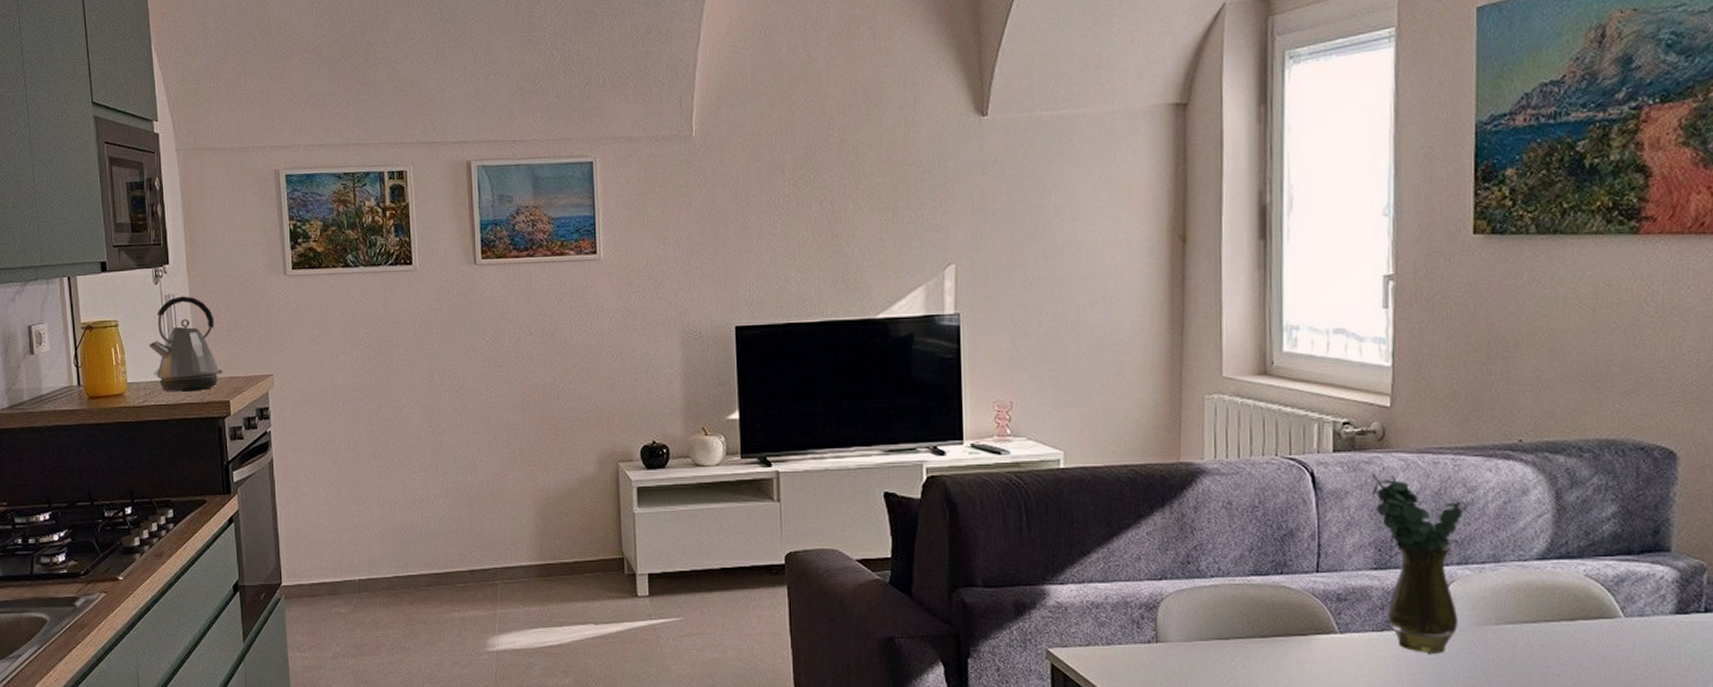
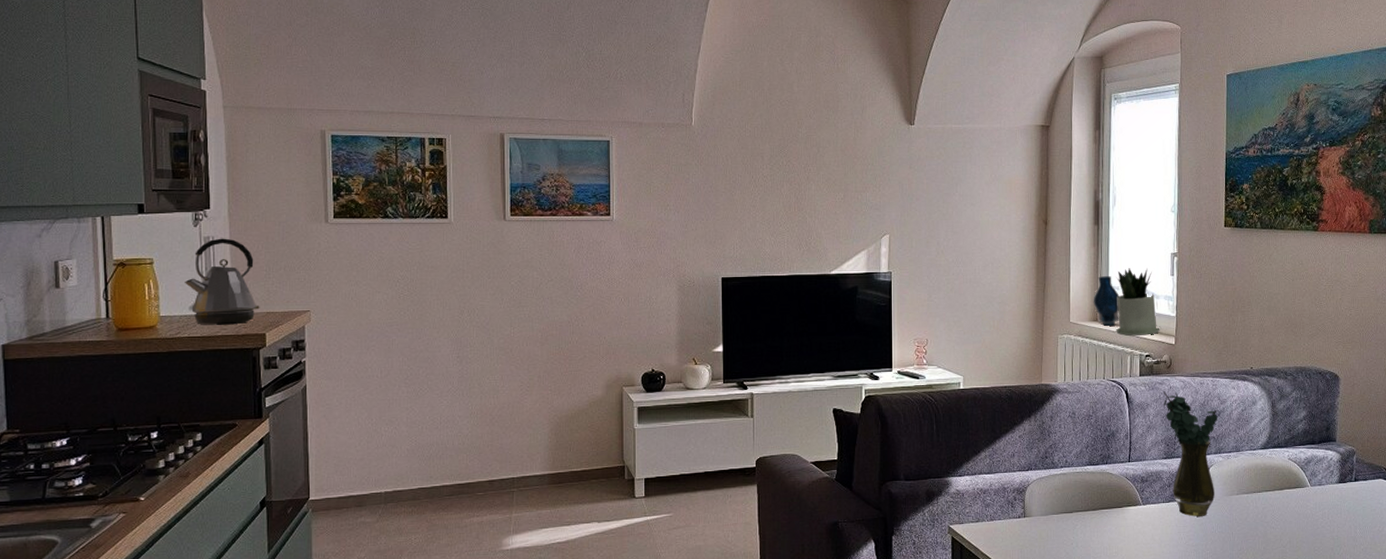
vase: none [1258,311,1301,383] -> present [1093,276,1120,327]
planter: none [1293,298,1368,396] -> present [1115,268,1161,337]

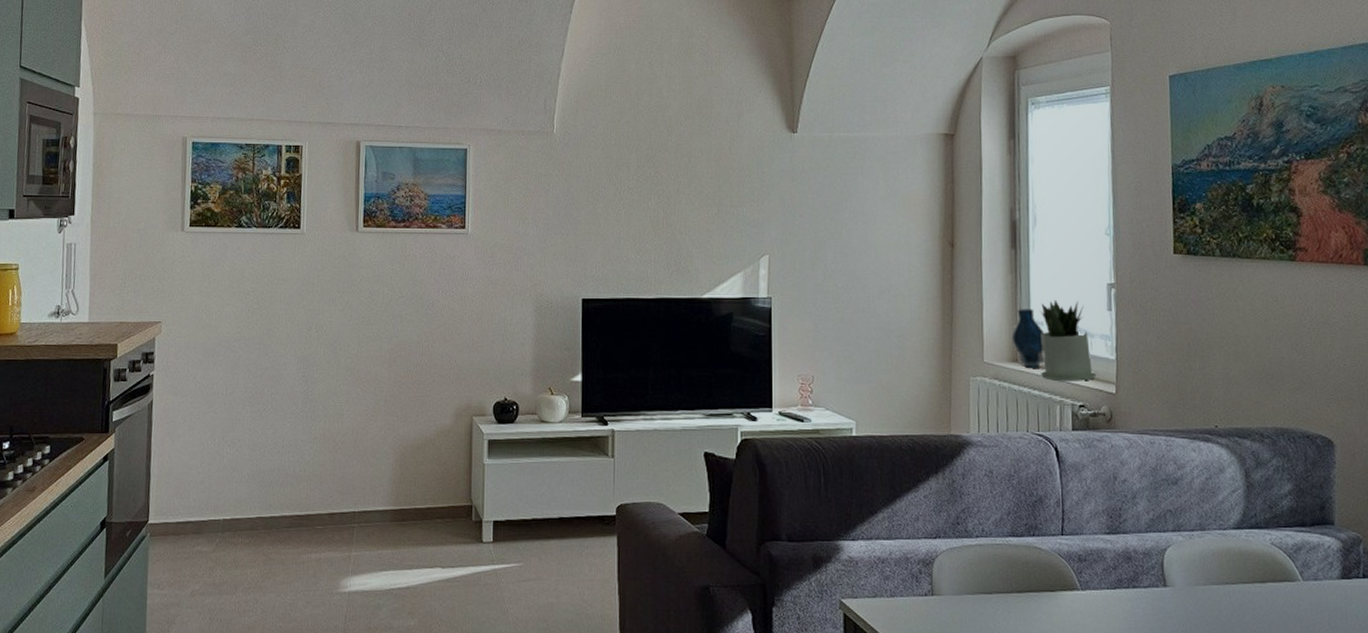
kettle: present [185,238,260,325] -> none [46,245,114,334]
vase: present [1163,391,1218,517] -> none [1103,450,1176,610]

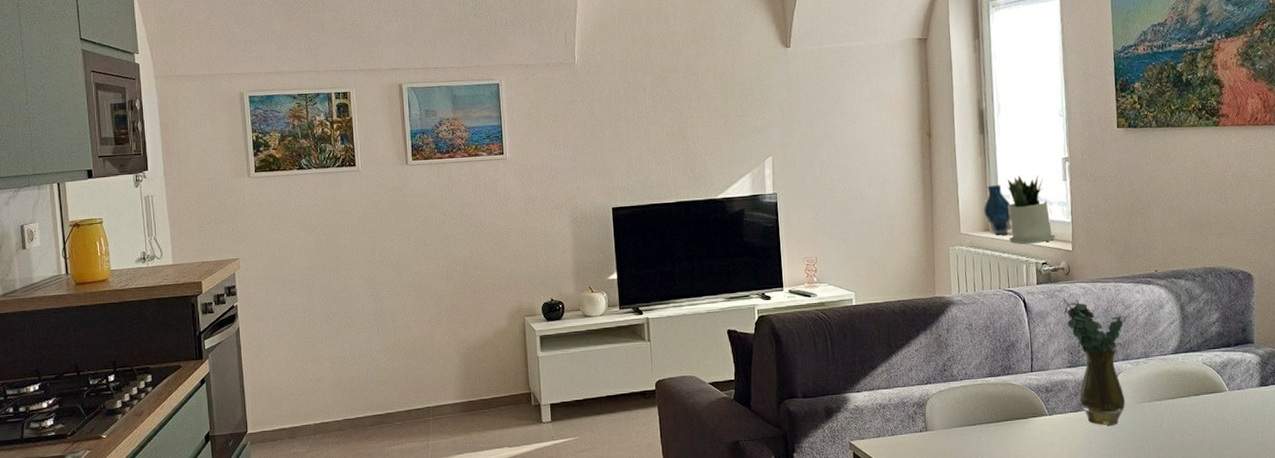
vase: none [1103,450,1176,610] -> present [1063,299,1125,426]

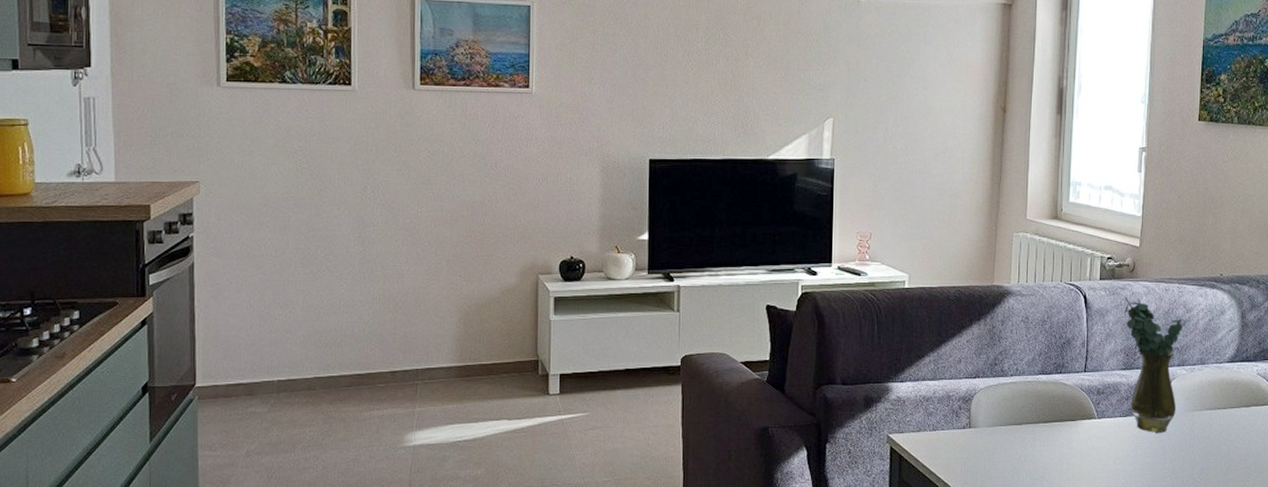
vase: present [983,185,1012,236] -> none [1052,170,1082,226]
planter: present [1006,174,1057,245] -> none [1075,162,1126,237]

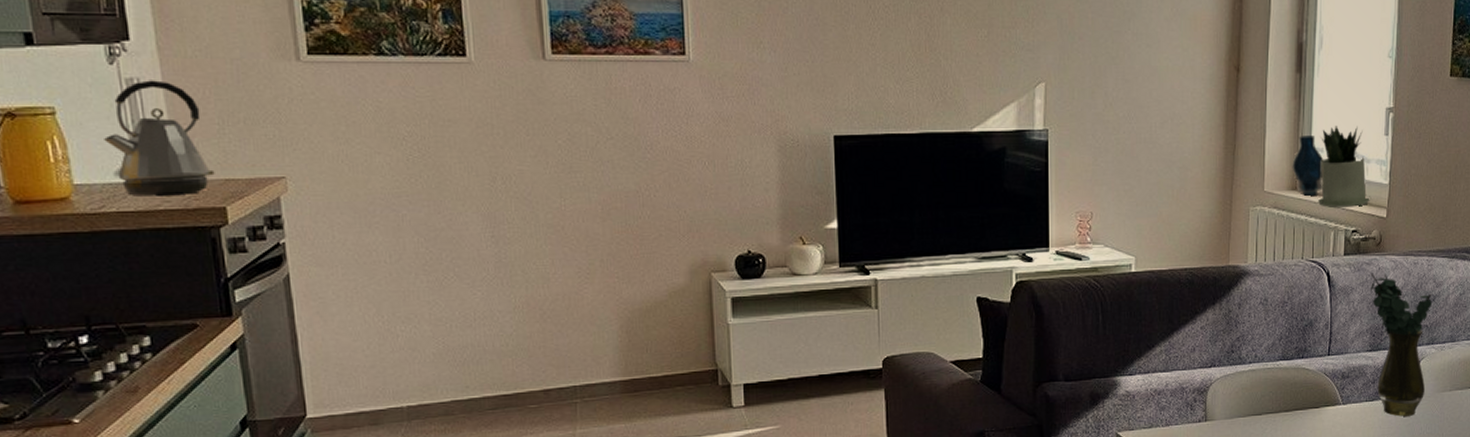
kettle: none [63,99,145,194] -> present [104,80,215,196]
vase: none [1052,170,1082,226] -> present [1292,136,1324,197]
planter: none [1075,162,1126,237] -> present [1317,126,1371,209]

